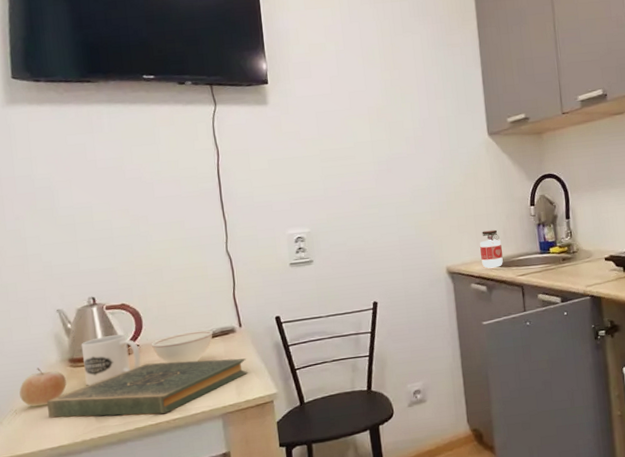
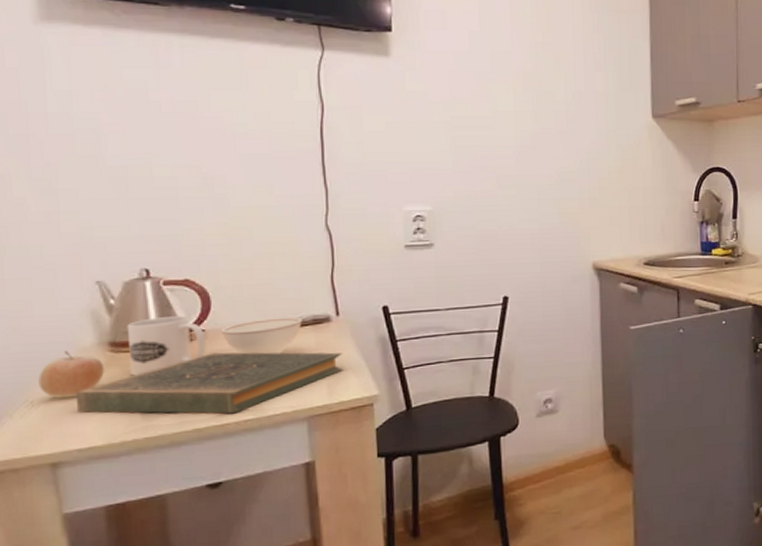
jar: present [480,229,503,269] -> none [633,224,659,267]

